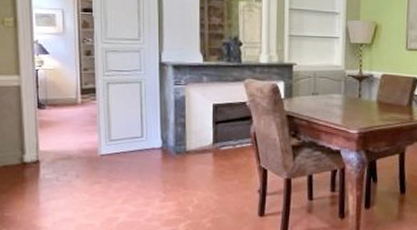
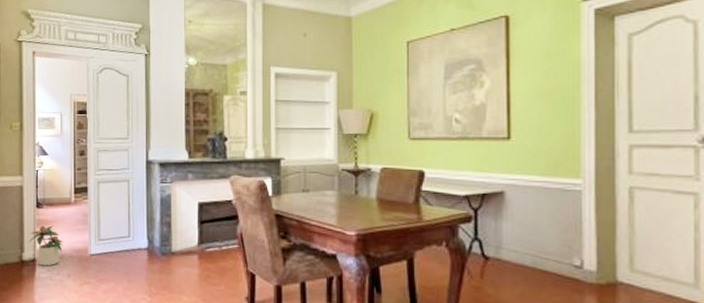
potted plant: none [29,126,71,168] -> present [27,225,64,266]

